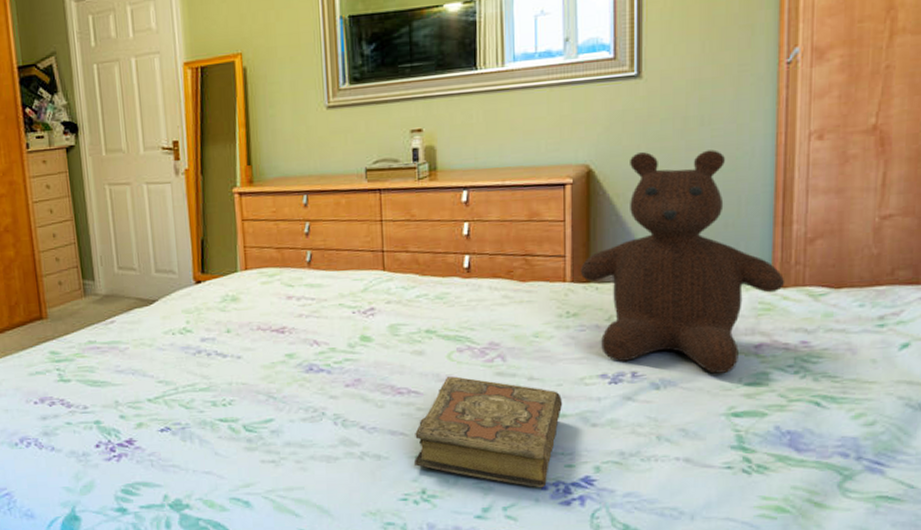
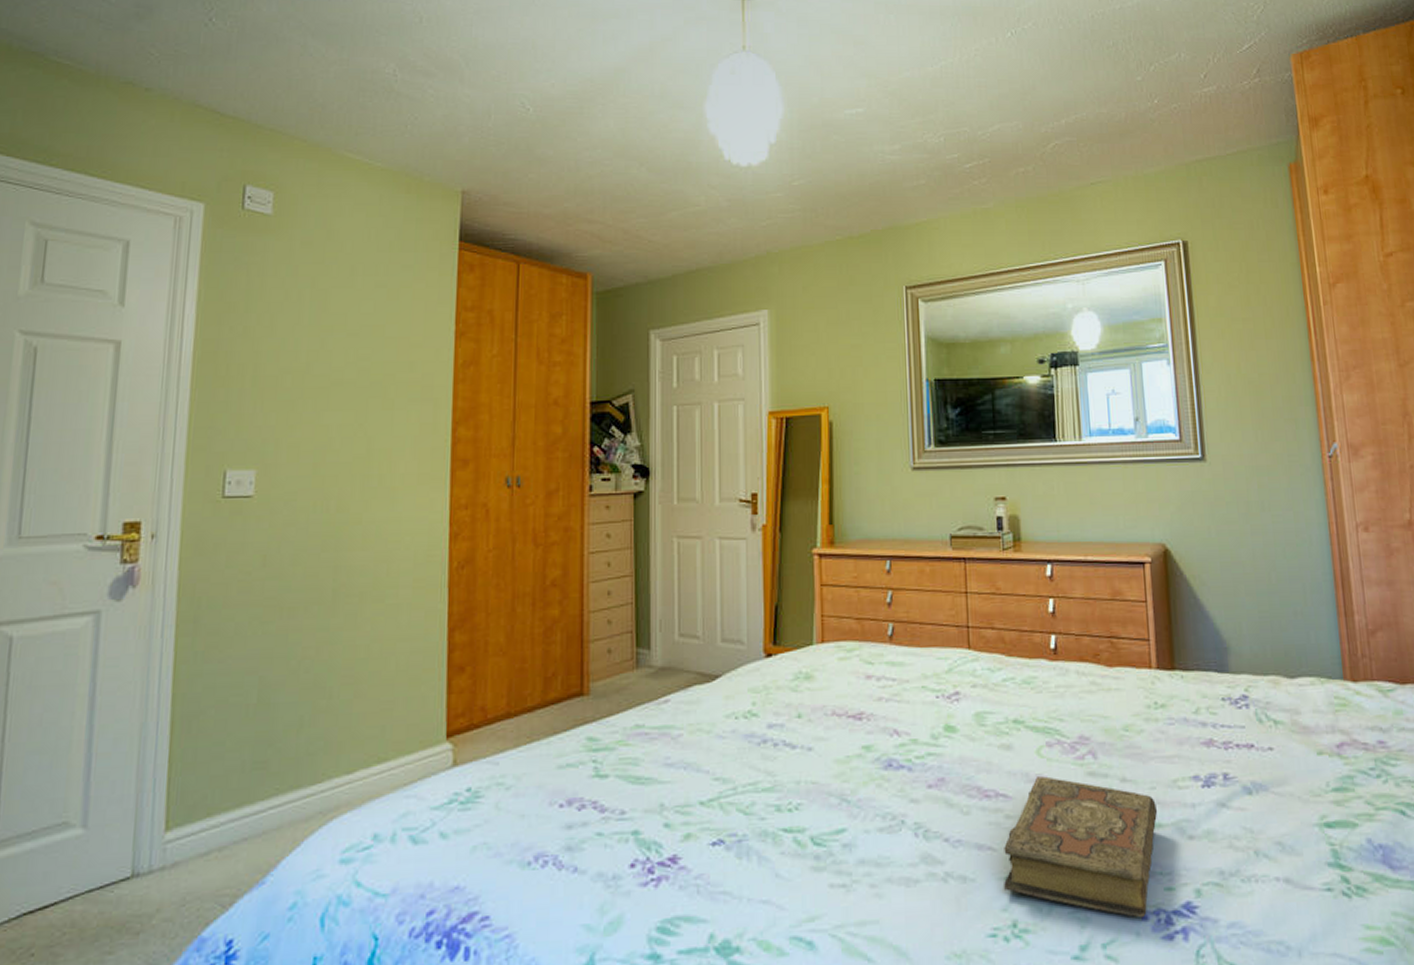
teddy bear: present [580,149,785,375] -> none [1164,534,1356,778]

